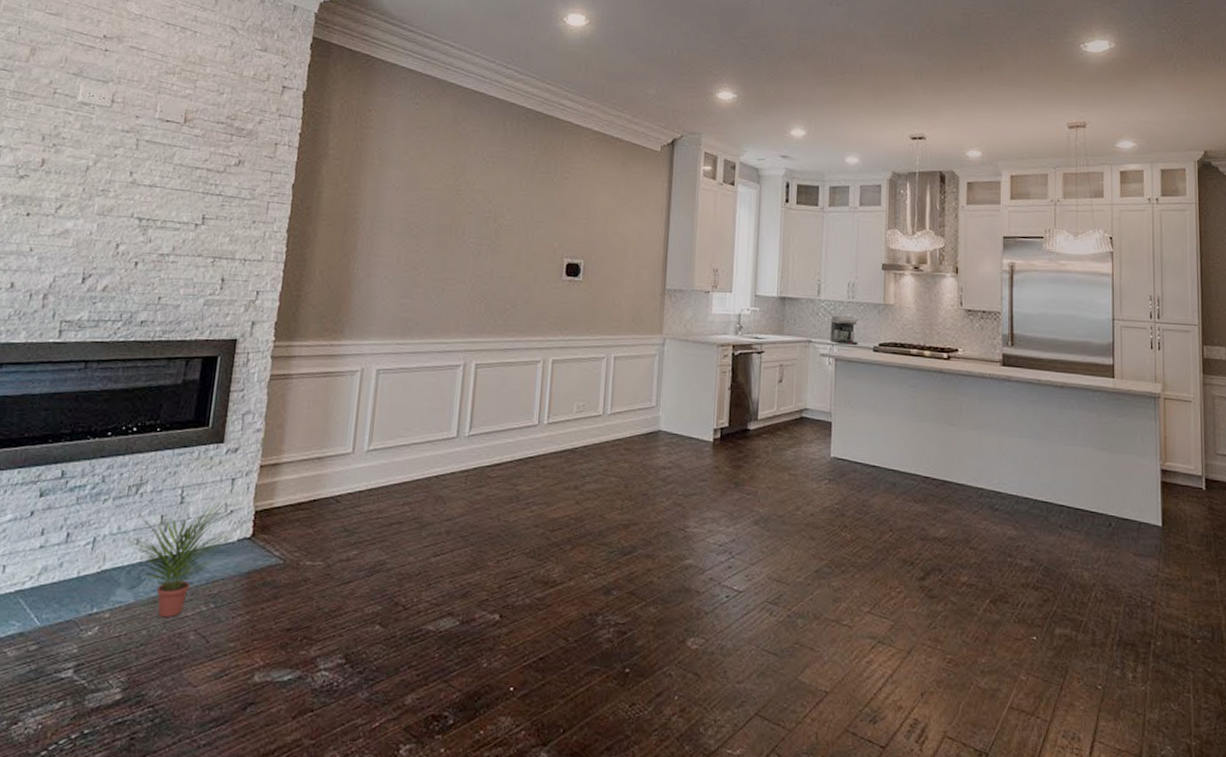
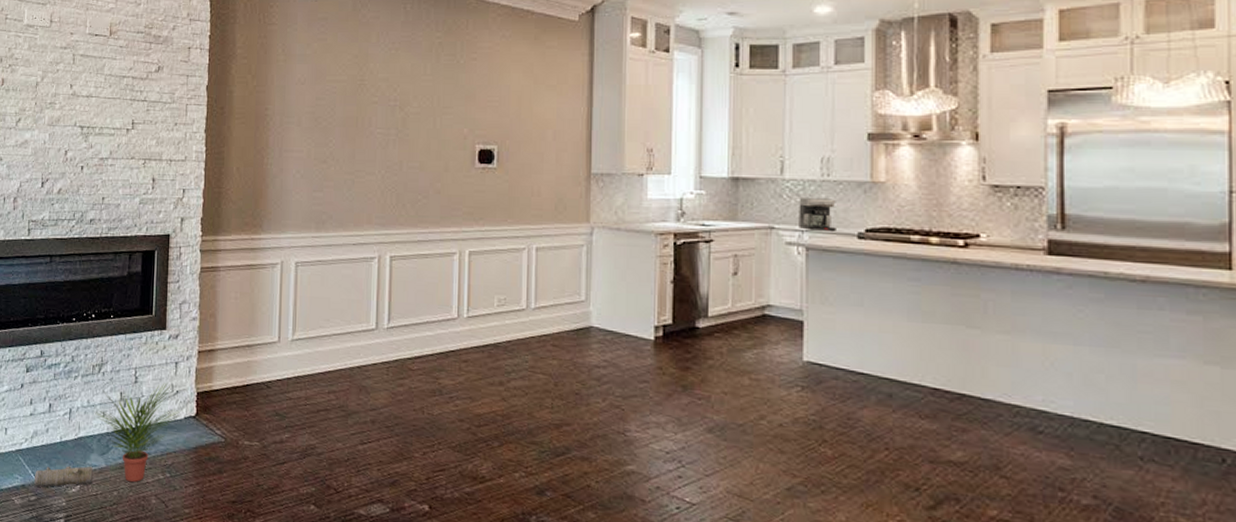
decorative log: none [37,603,118,635] -> present [34,465,93,488]

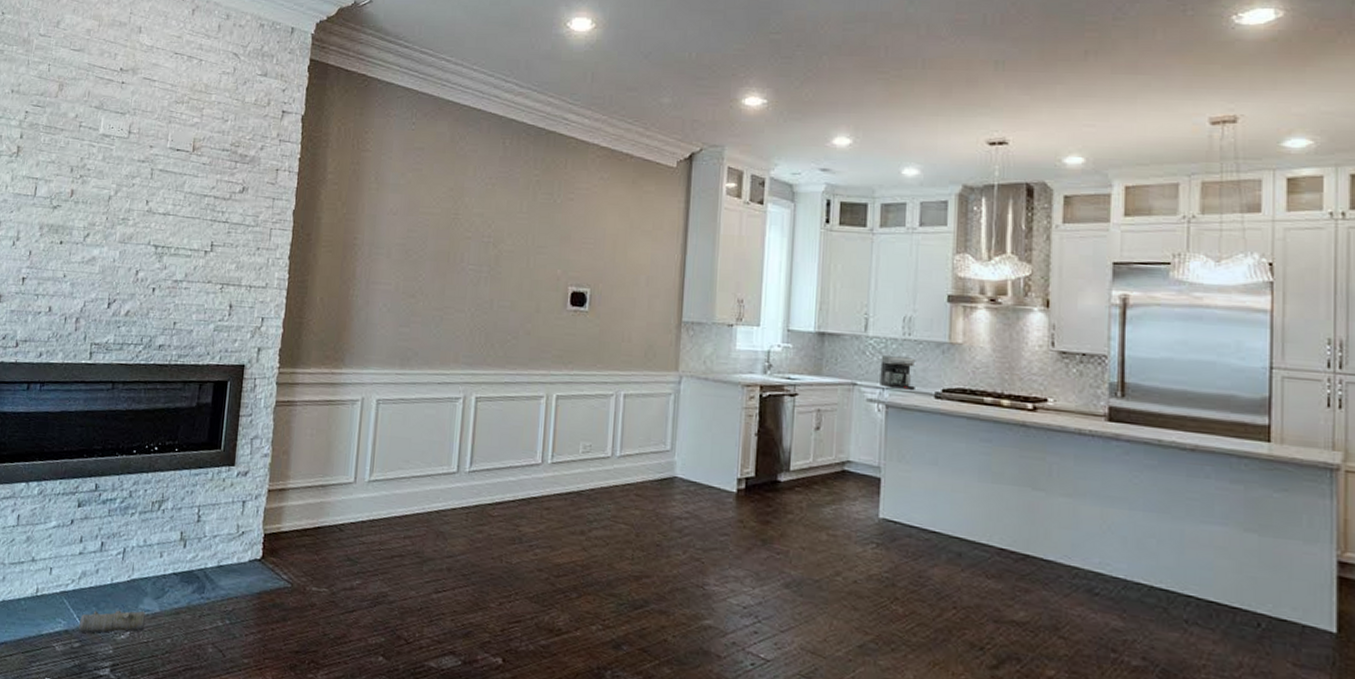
potted plant: present [95,382,180,483] -> none [151,522,244,630]

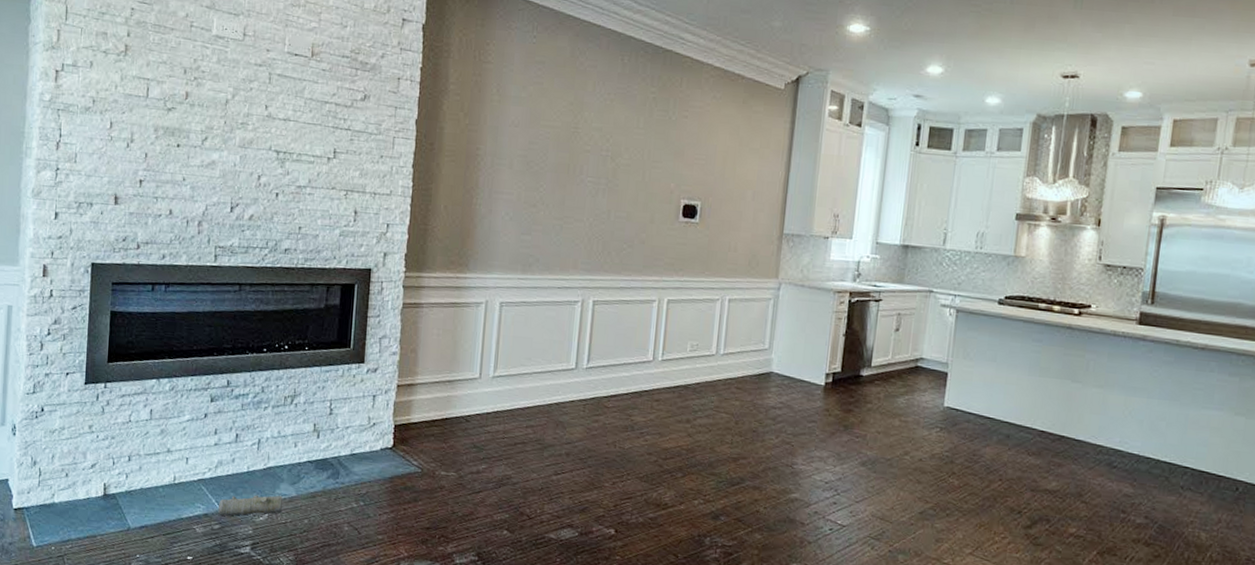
coffee maker: present [880,354,915,391] -> none [952,265,984,298]

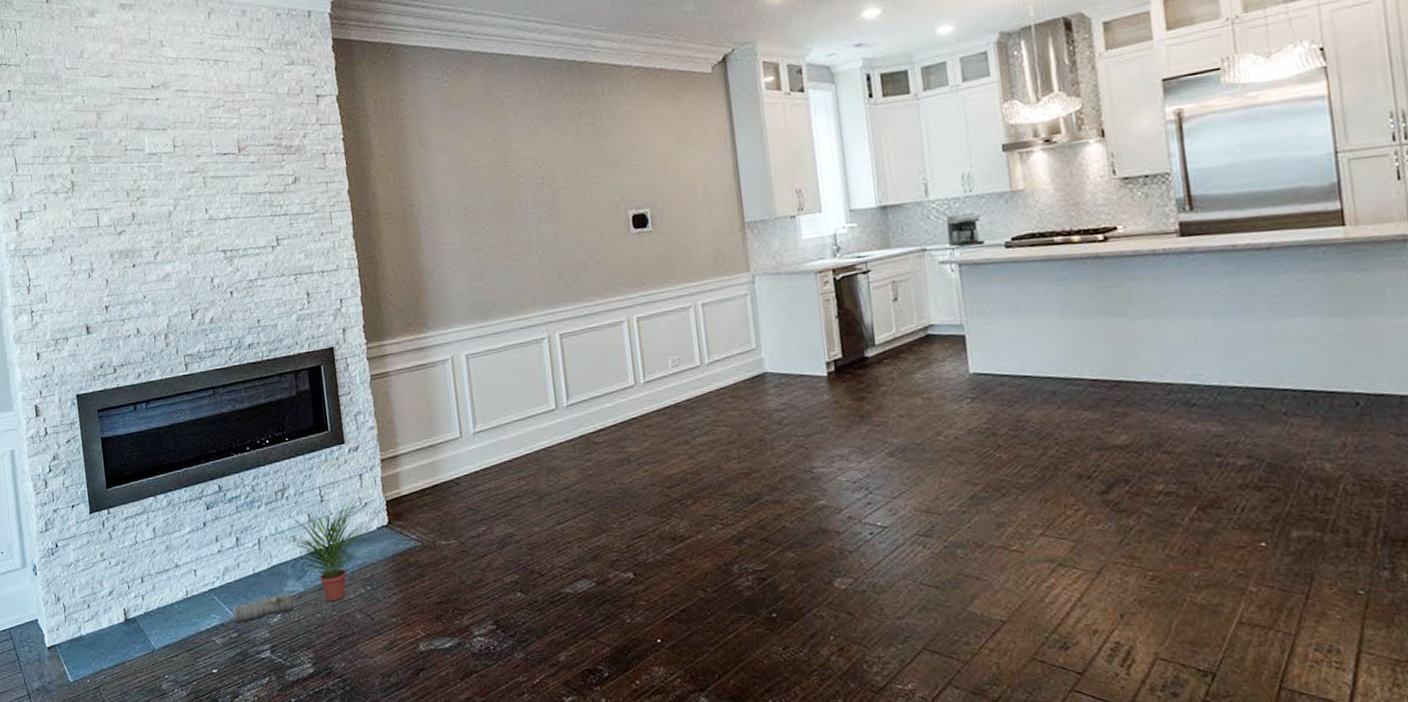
potted plant: none [286,414,376,511] -> present [285,496,372,602]
coffee maker: none [952,265,984,298] -> present [945,213,985,247]

